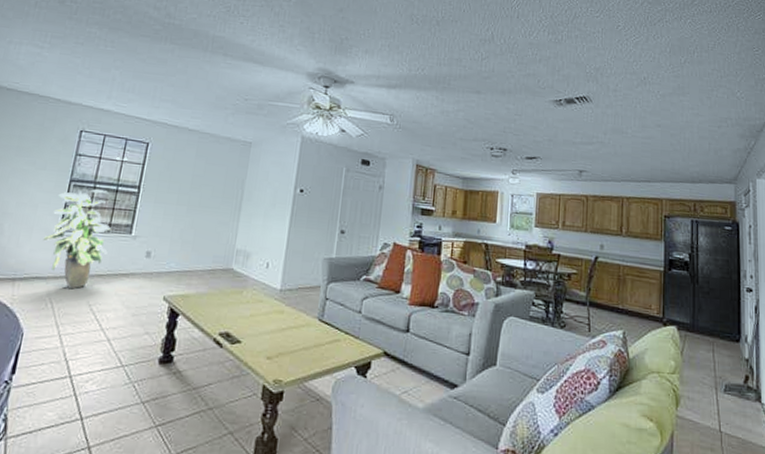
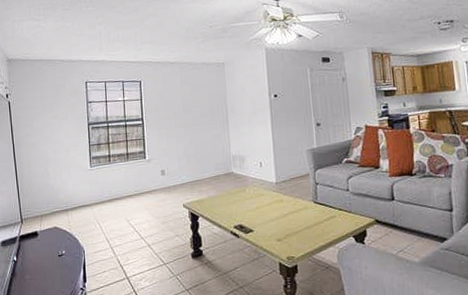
indoor plant: present [43,189,112,290] -> none [80,127,131,211]

